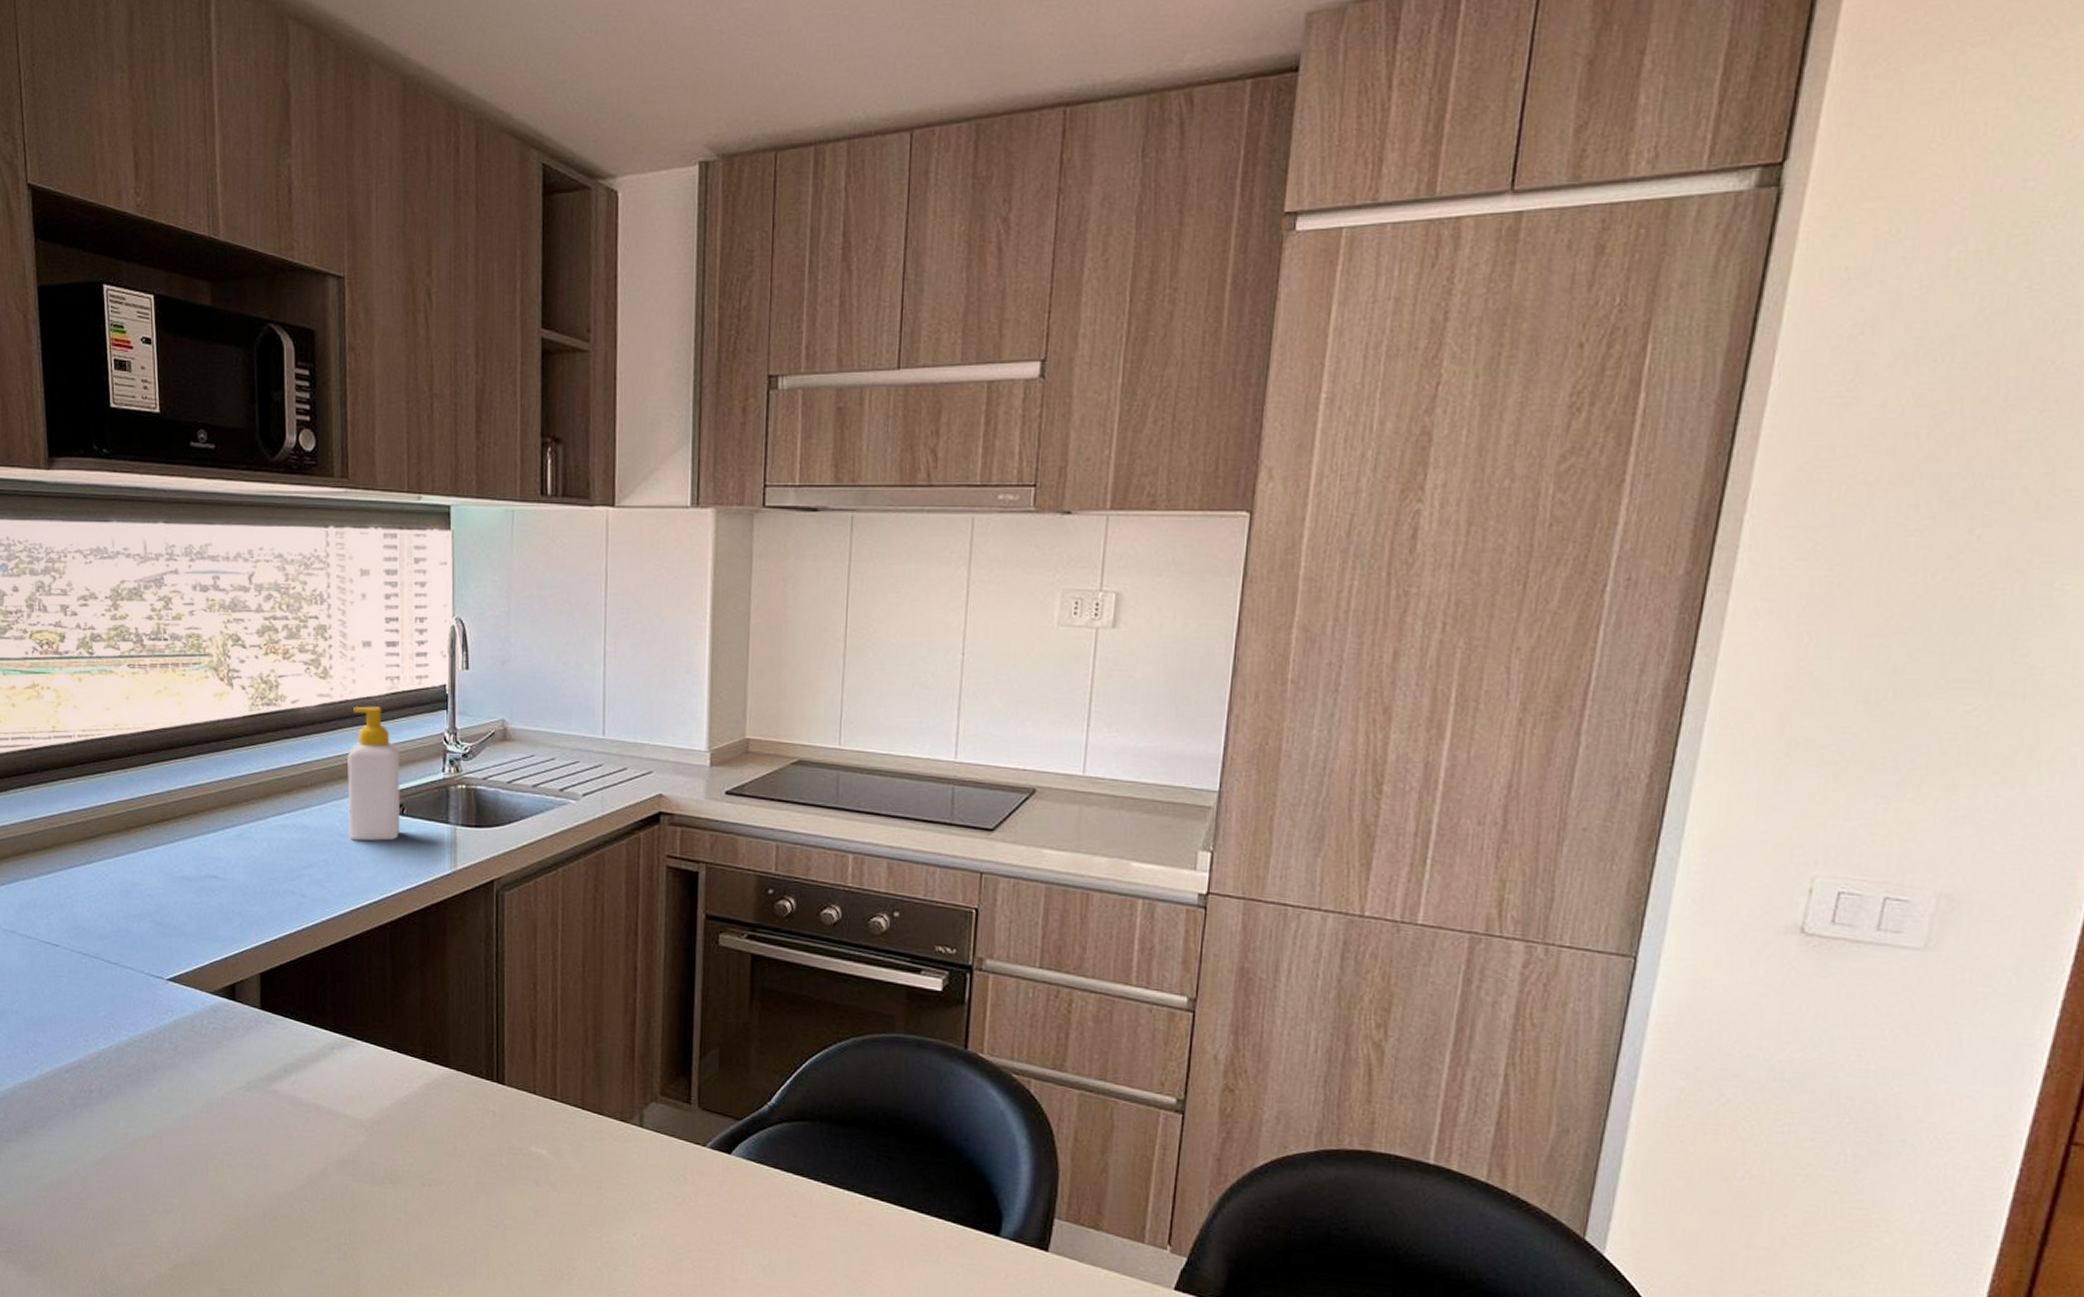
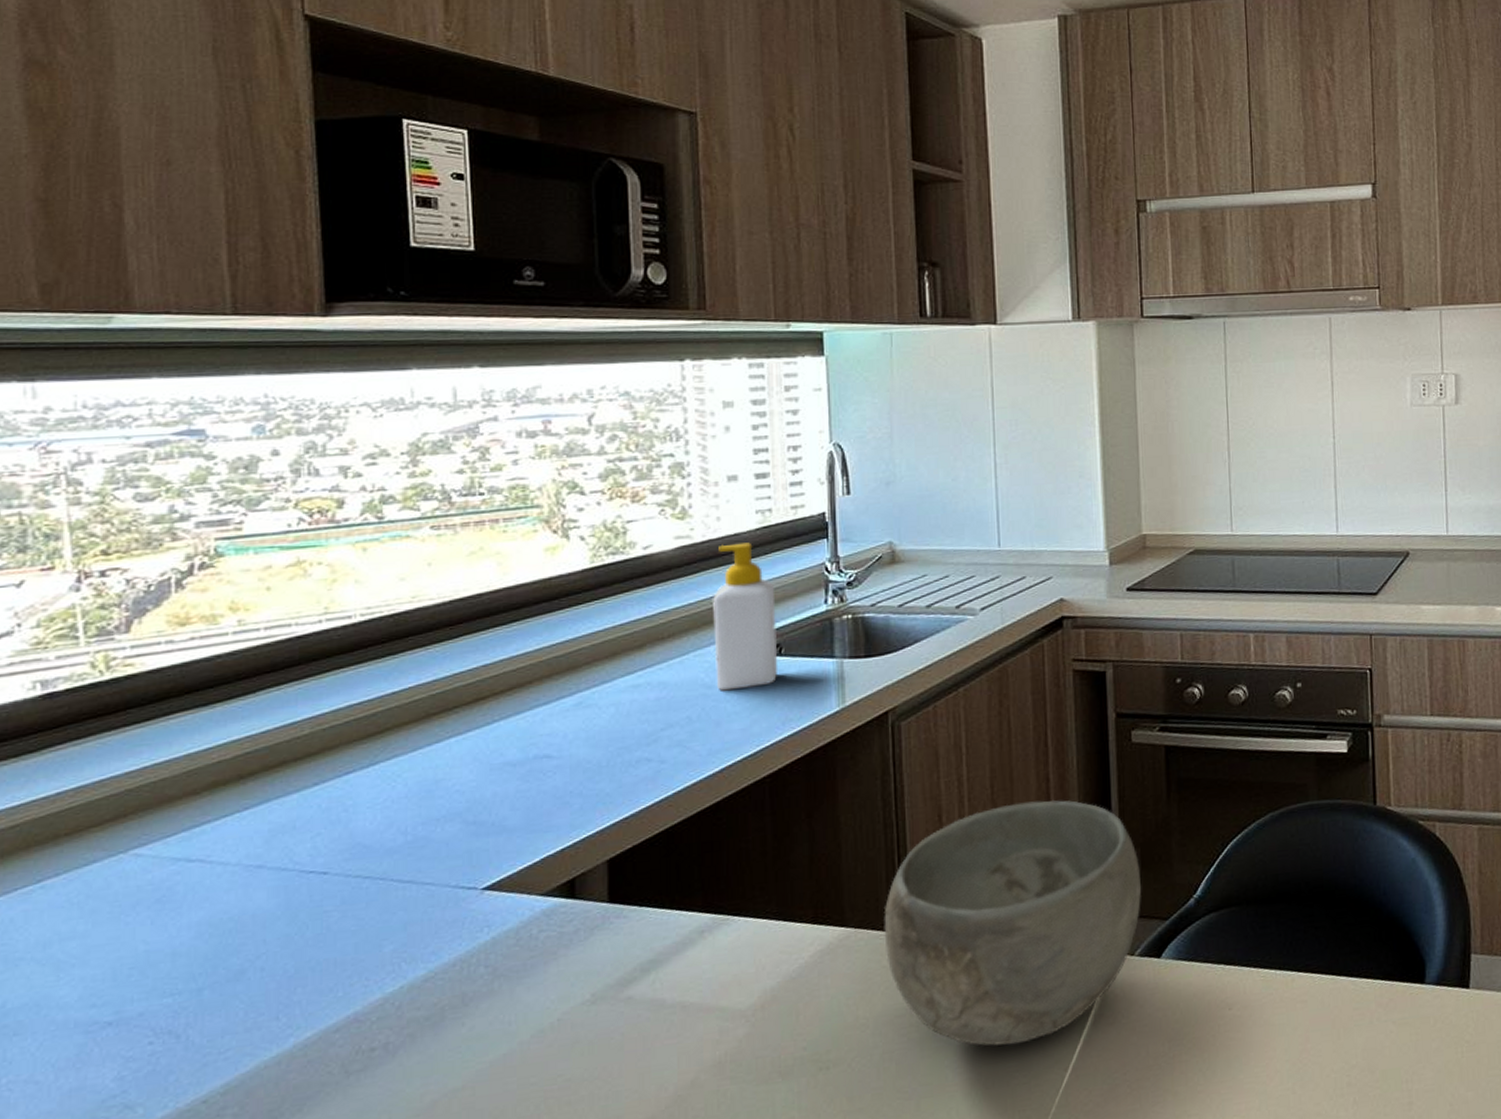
bowl: none [481,984,718,1203] -> present [883,800,1142,1046]

